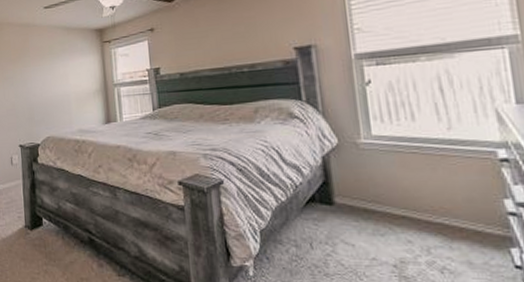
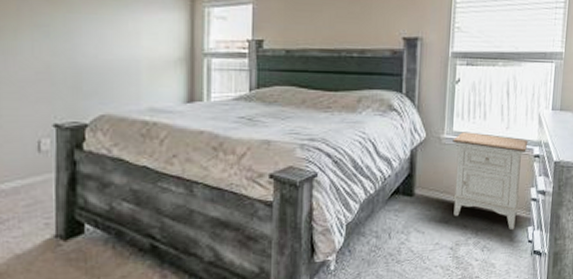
nightstand: none [373,135,490,250] -> present [452,132,528,229]

